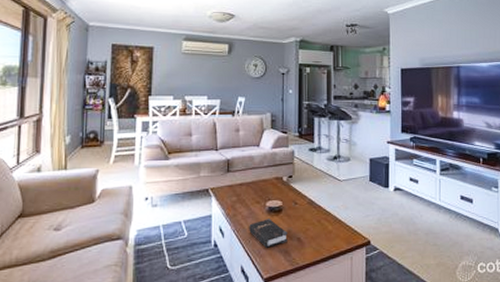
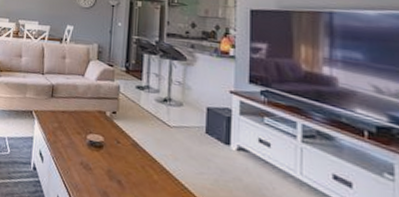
hardback book: present [249,219,288,248] -> none [68,152,108,184]

